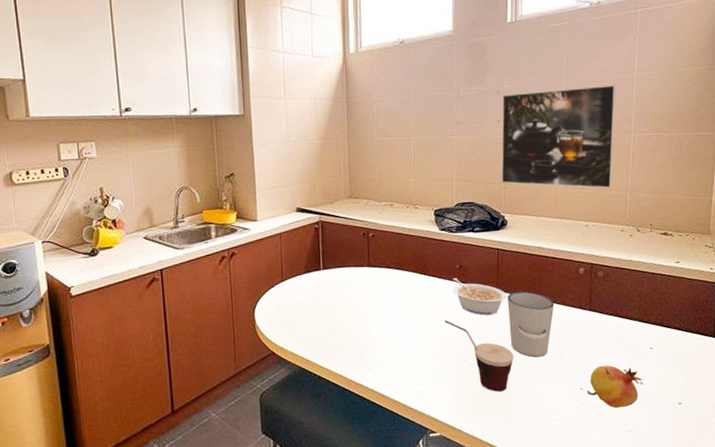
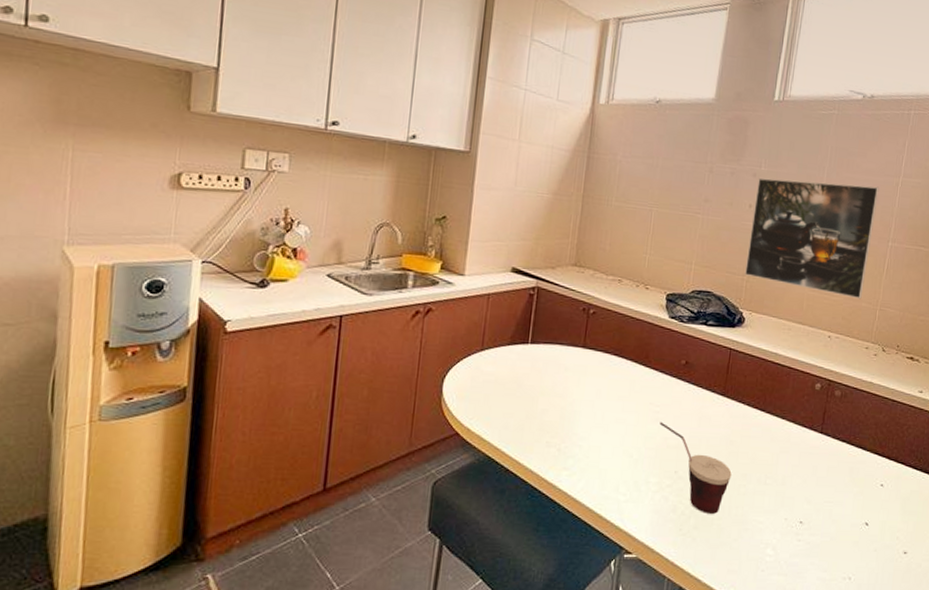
legume: present [453,277,507,315] -> none [675,374,734,423]
cup: present [507,291,554,358] -> none [730,401,784,480]
fruit: present [587,365,643,408] -> none [807,498,869,550]

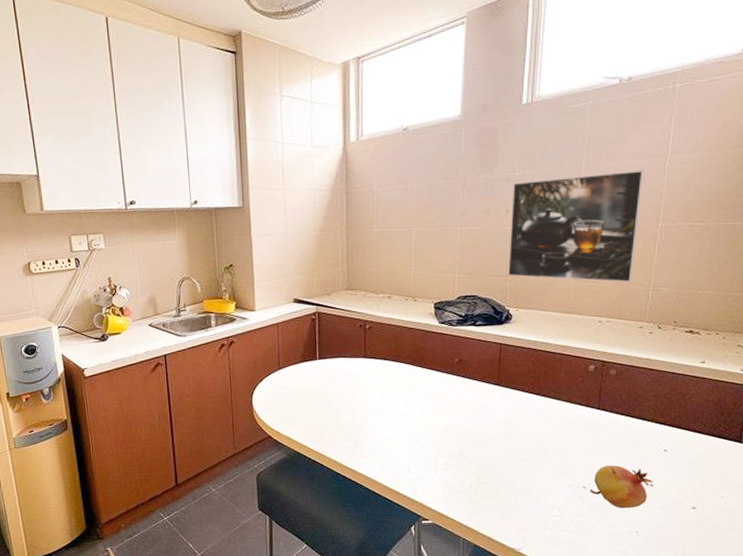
cup: present [659,421,732,514] -> none [441,412,513,485]
fruit: none [807,498,869,550] -> present [590,465,654,509]

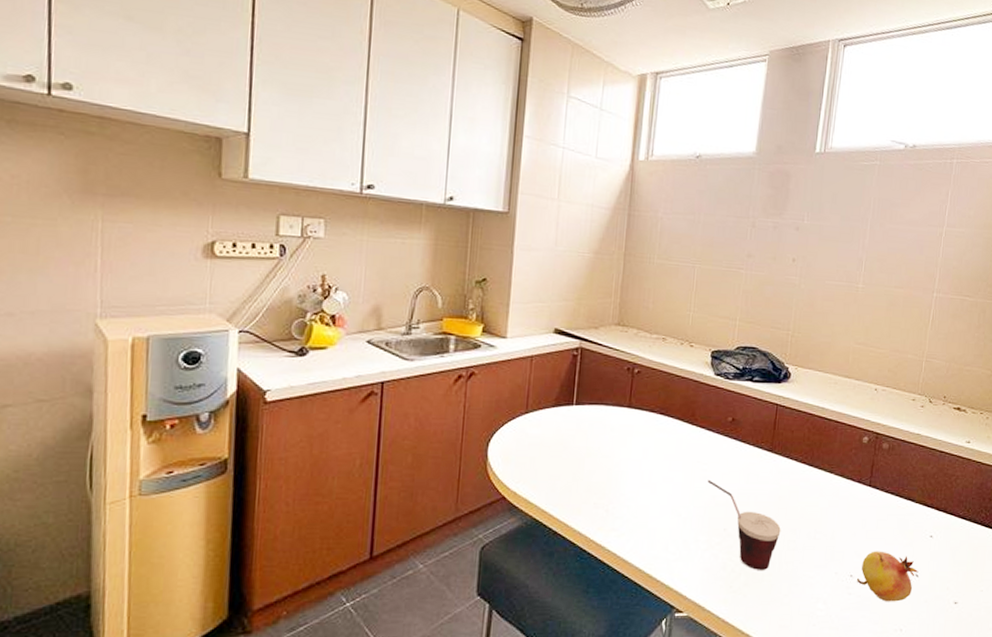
cup: none [441,412,513,485] -> present [707,479,781,570]
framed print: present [507,169,644,283] -> none [789,231,923,351]

